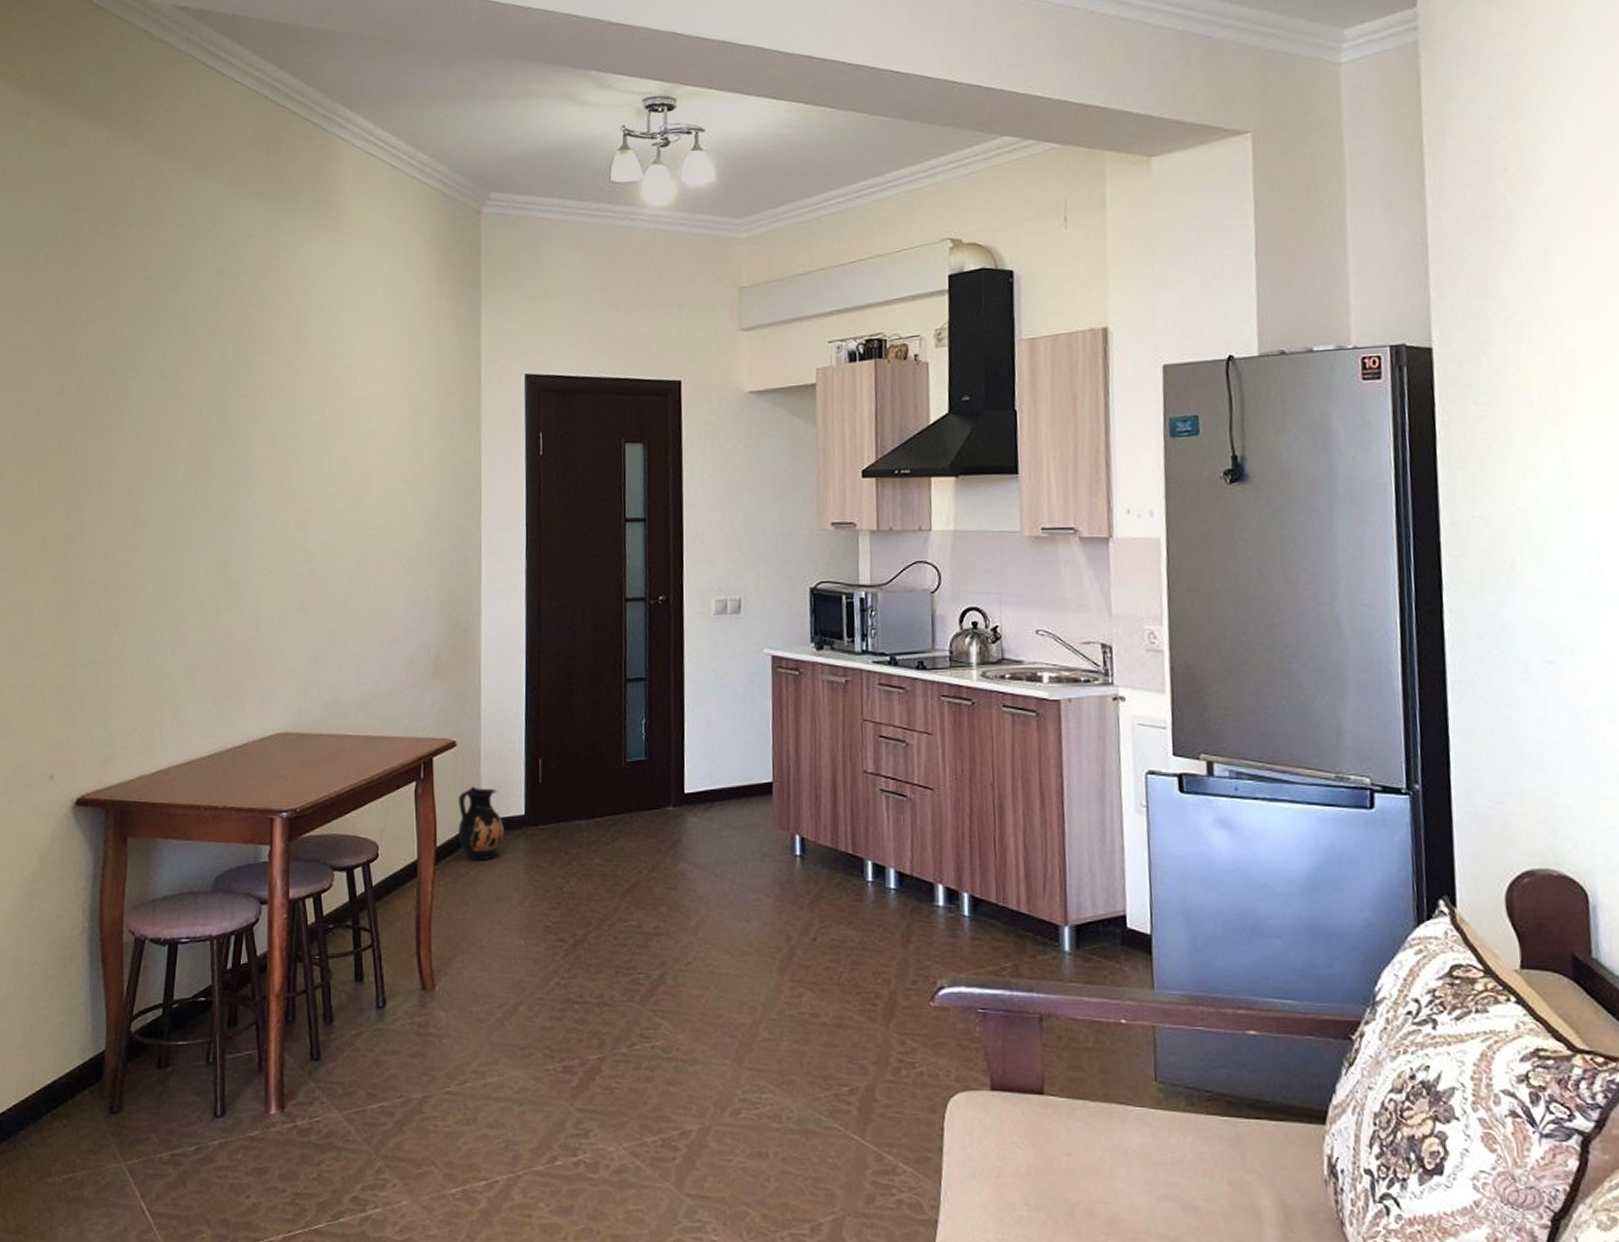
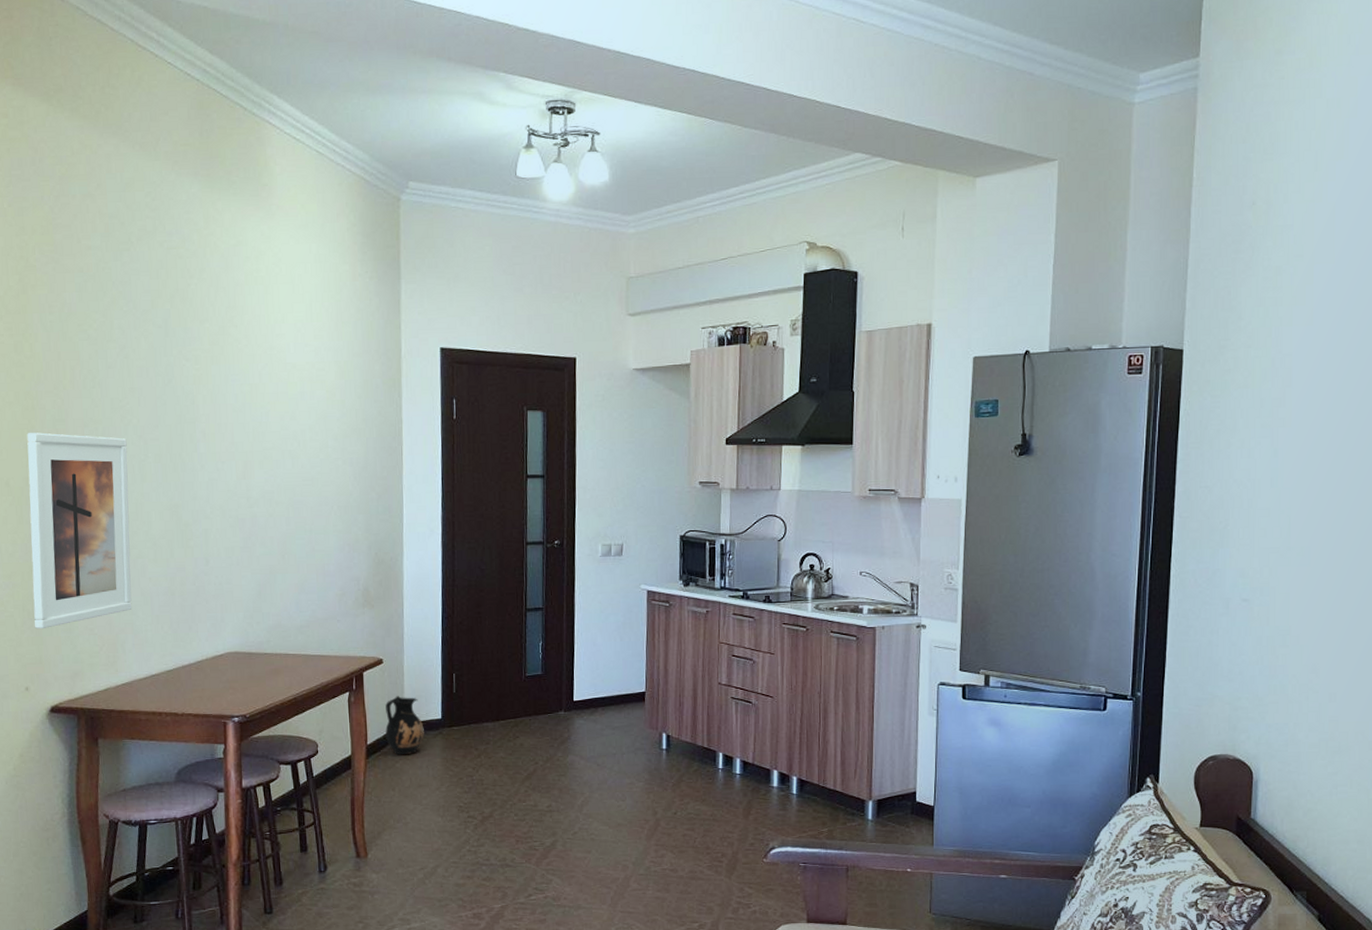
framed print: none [63,481,175,707] -> present [27,432,132,630]

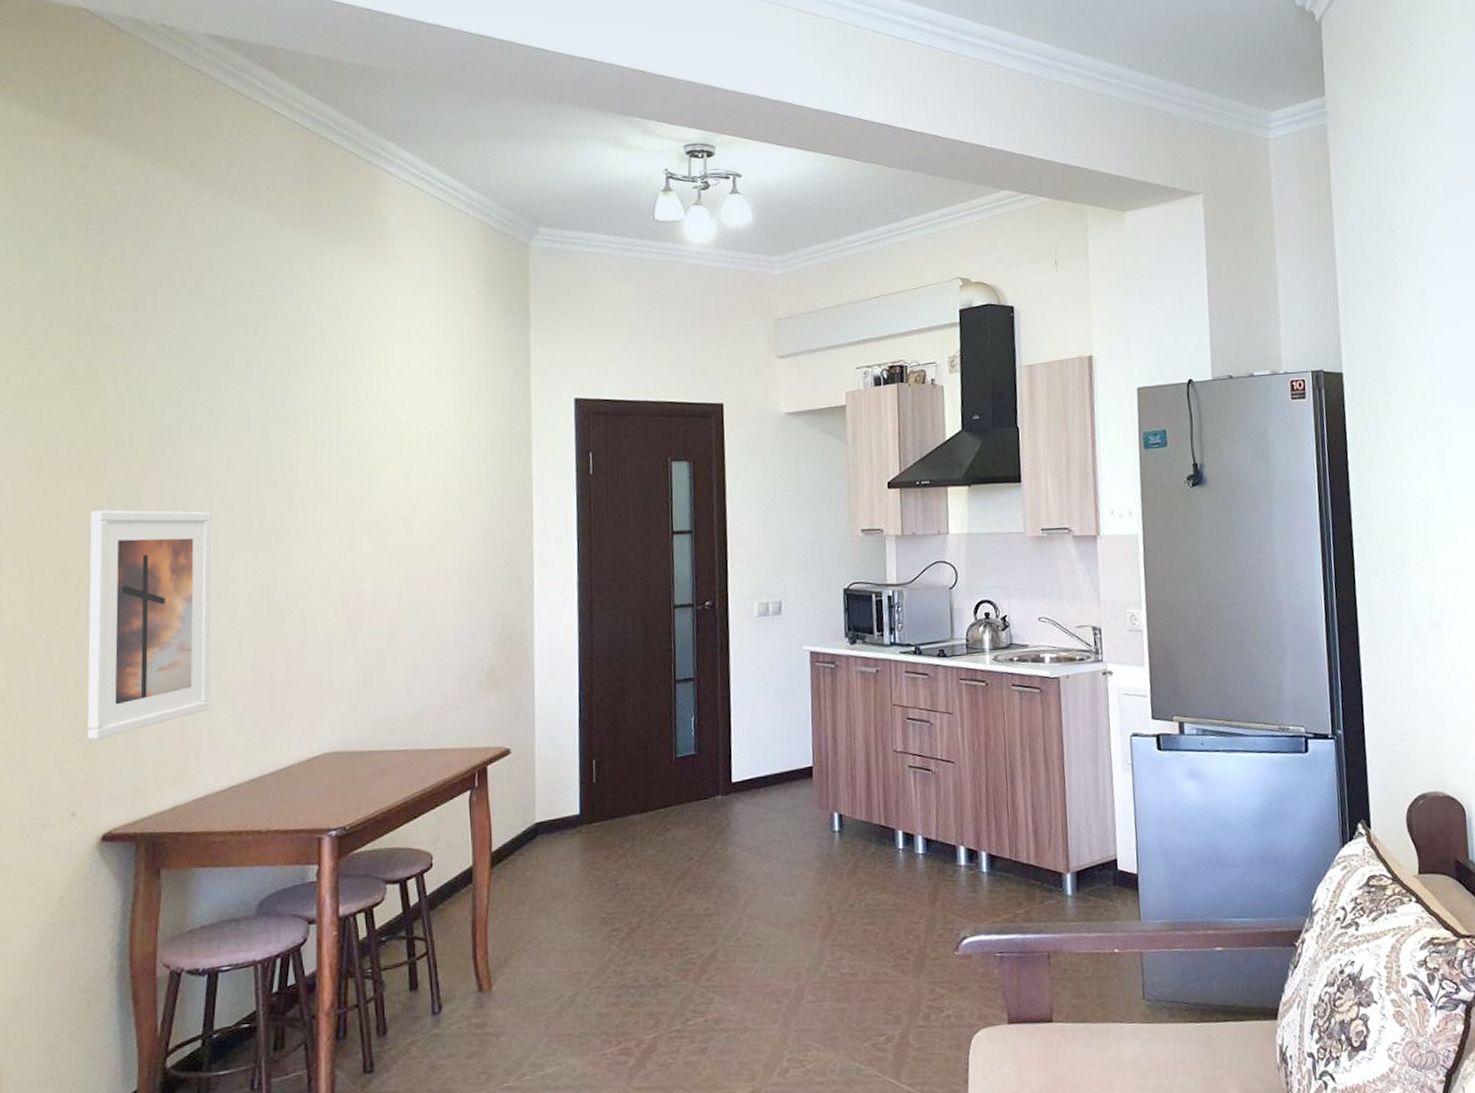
ceramic jug: present [385,696,424,755] -> none [514,791,560,862]

